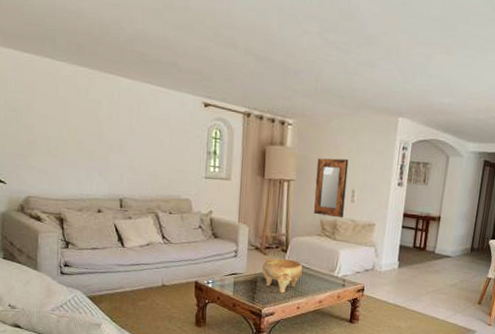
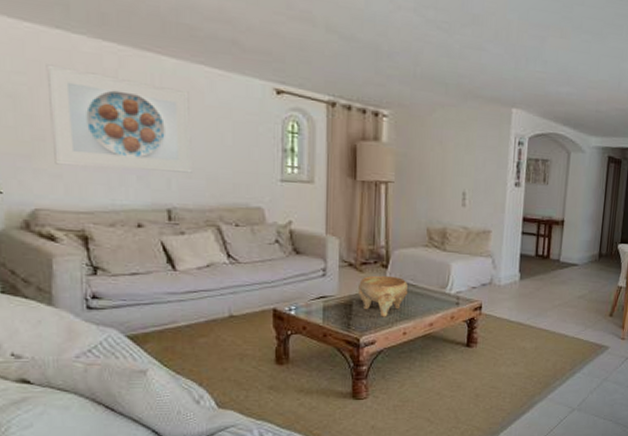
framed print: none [38,85,139,171] -> present [46,64,192,173]
home mirror: present [313,158,349,218] -> none [417,155,457,225]

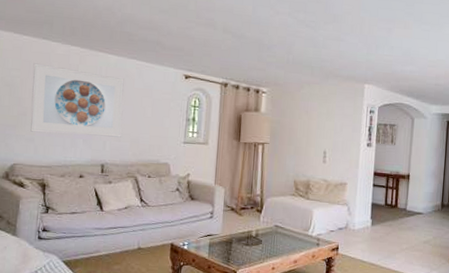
decorative bowl: present [358,275,408,317] -> none [237,218,278,254]

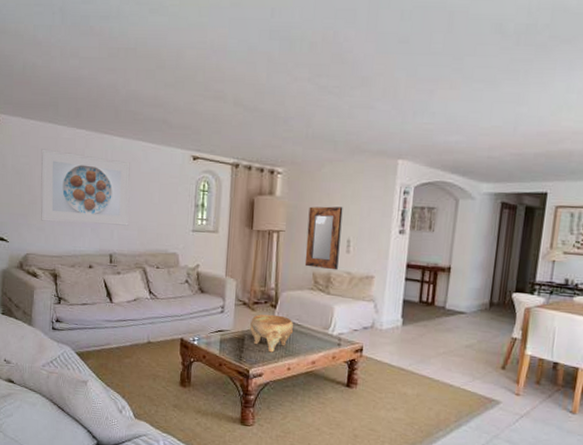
decorative bowl: none [237,218,278,254] -> present [250,314,294,353]
home mirror: none [287,122,320,178] -> present [304,206,343,270]

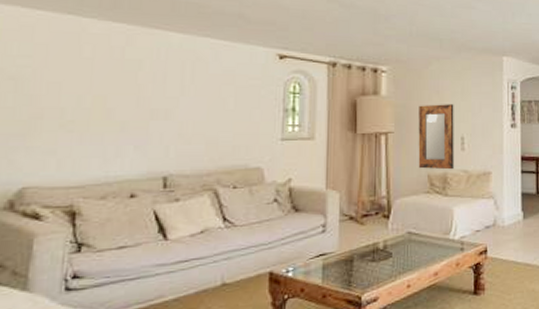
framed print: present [40,149,130,226] -> none [50,47,194,141]
decorative bowl: present [250,314,294,353] -> none [360,226,411,271]

